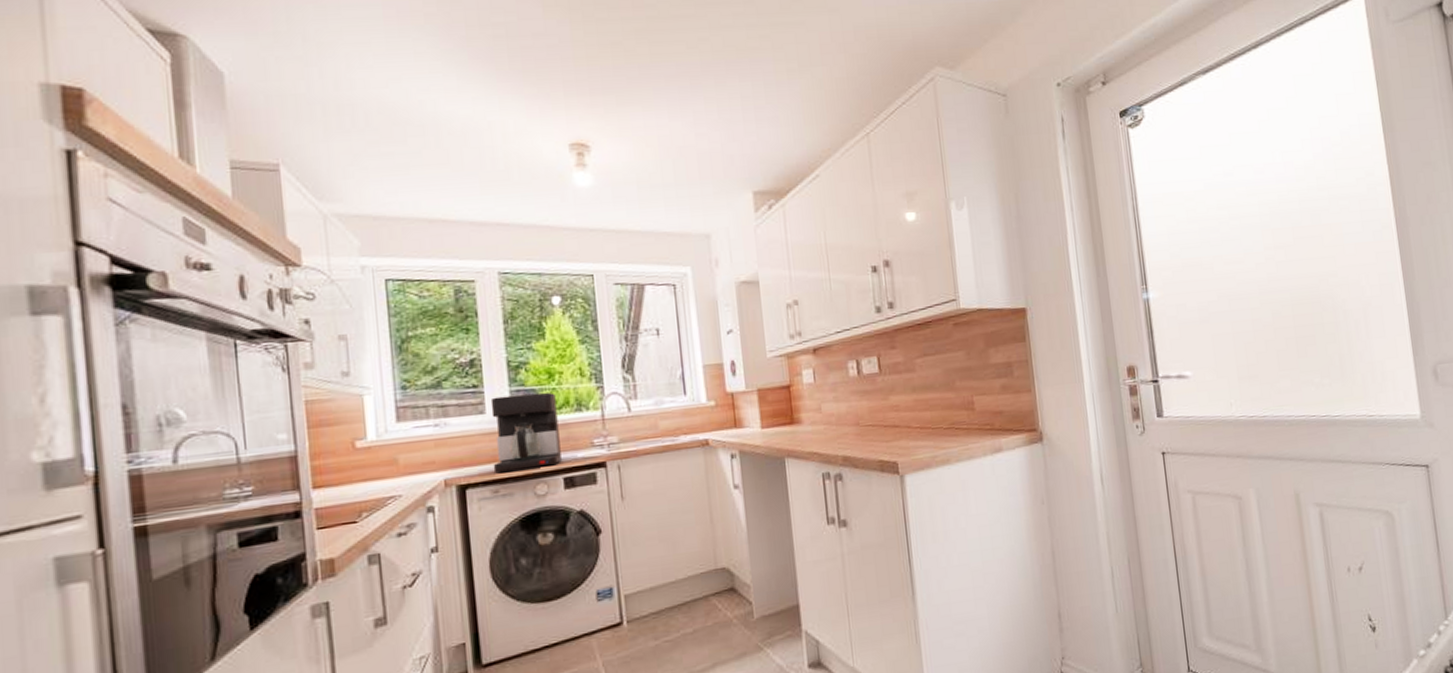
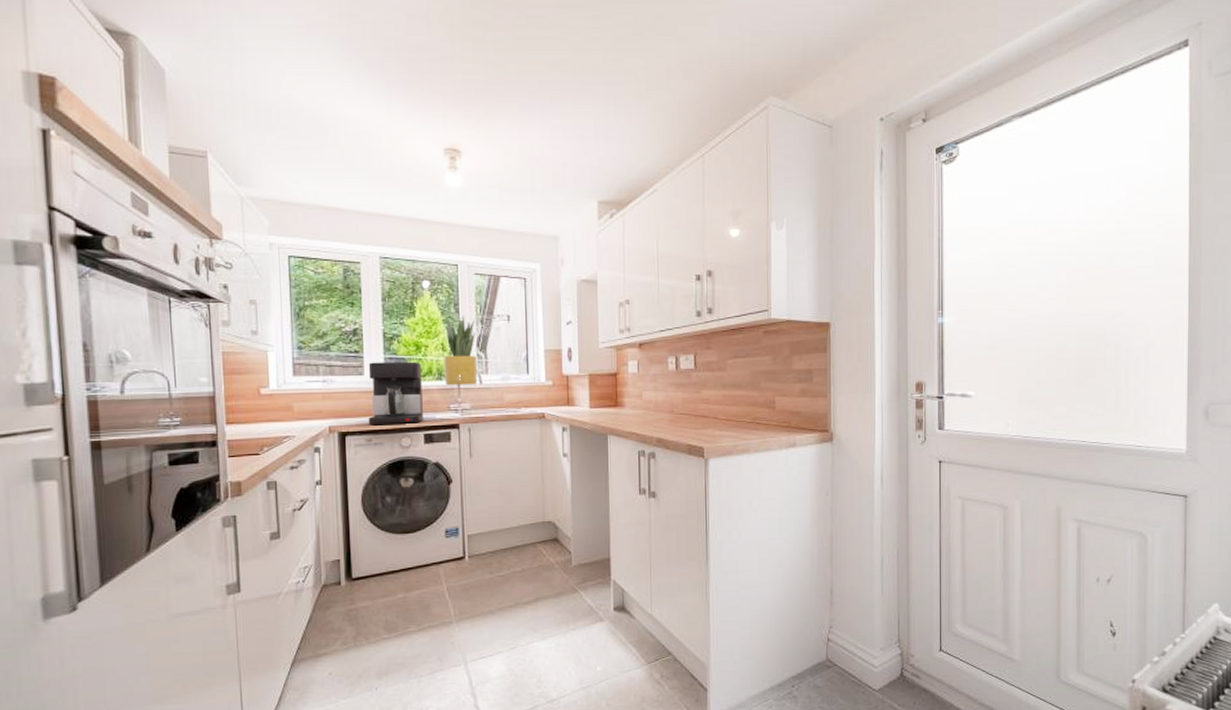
planter: none [575,332,625,417] -> present [440,315,478,386]

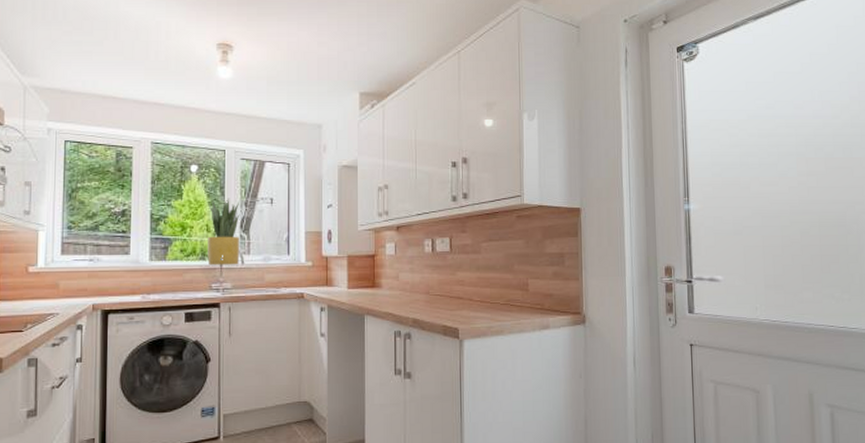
coffee maker: present [368,361,423,426] -> none [131,241,186,304]

